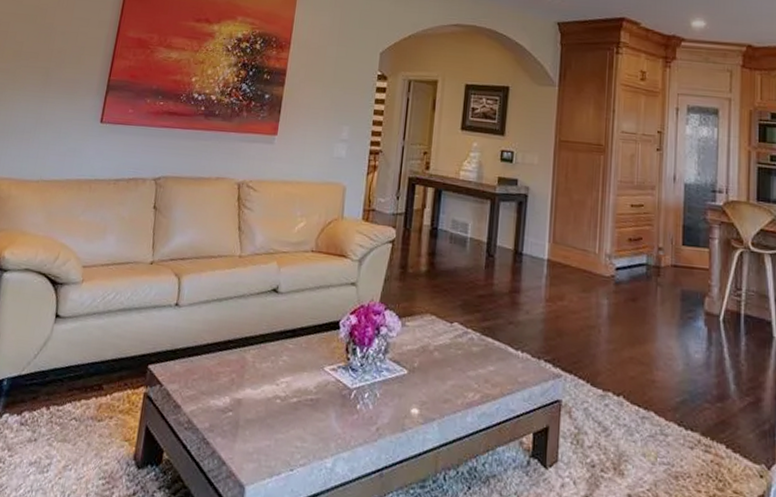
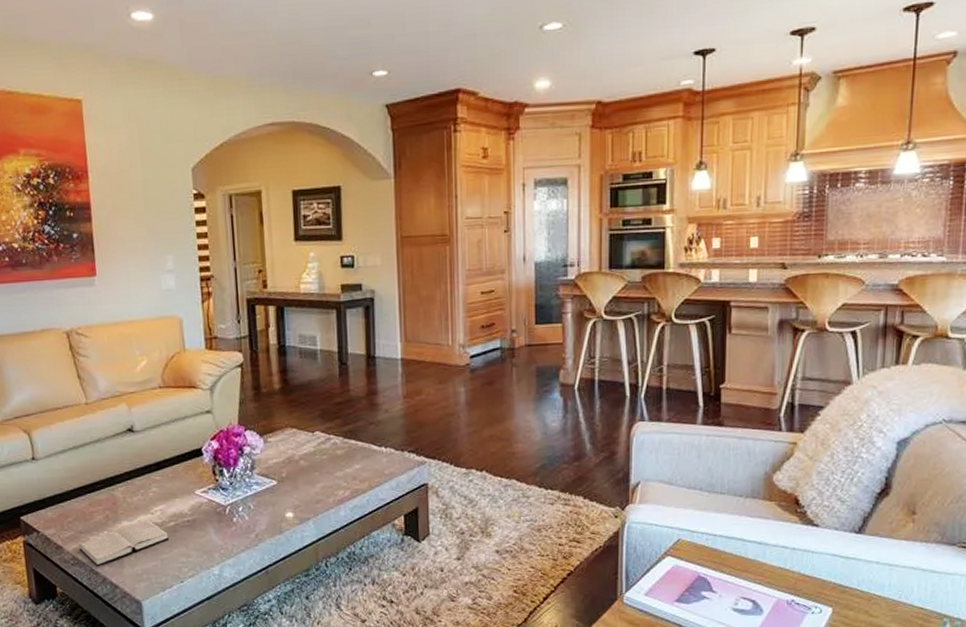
hardback book: none [196,391,289,436] -> present [78,520,170,567]

